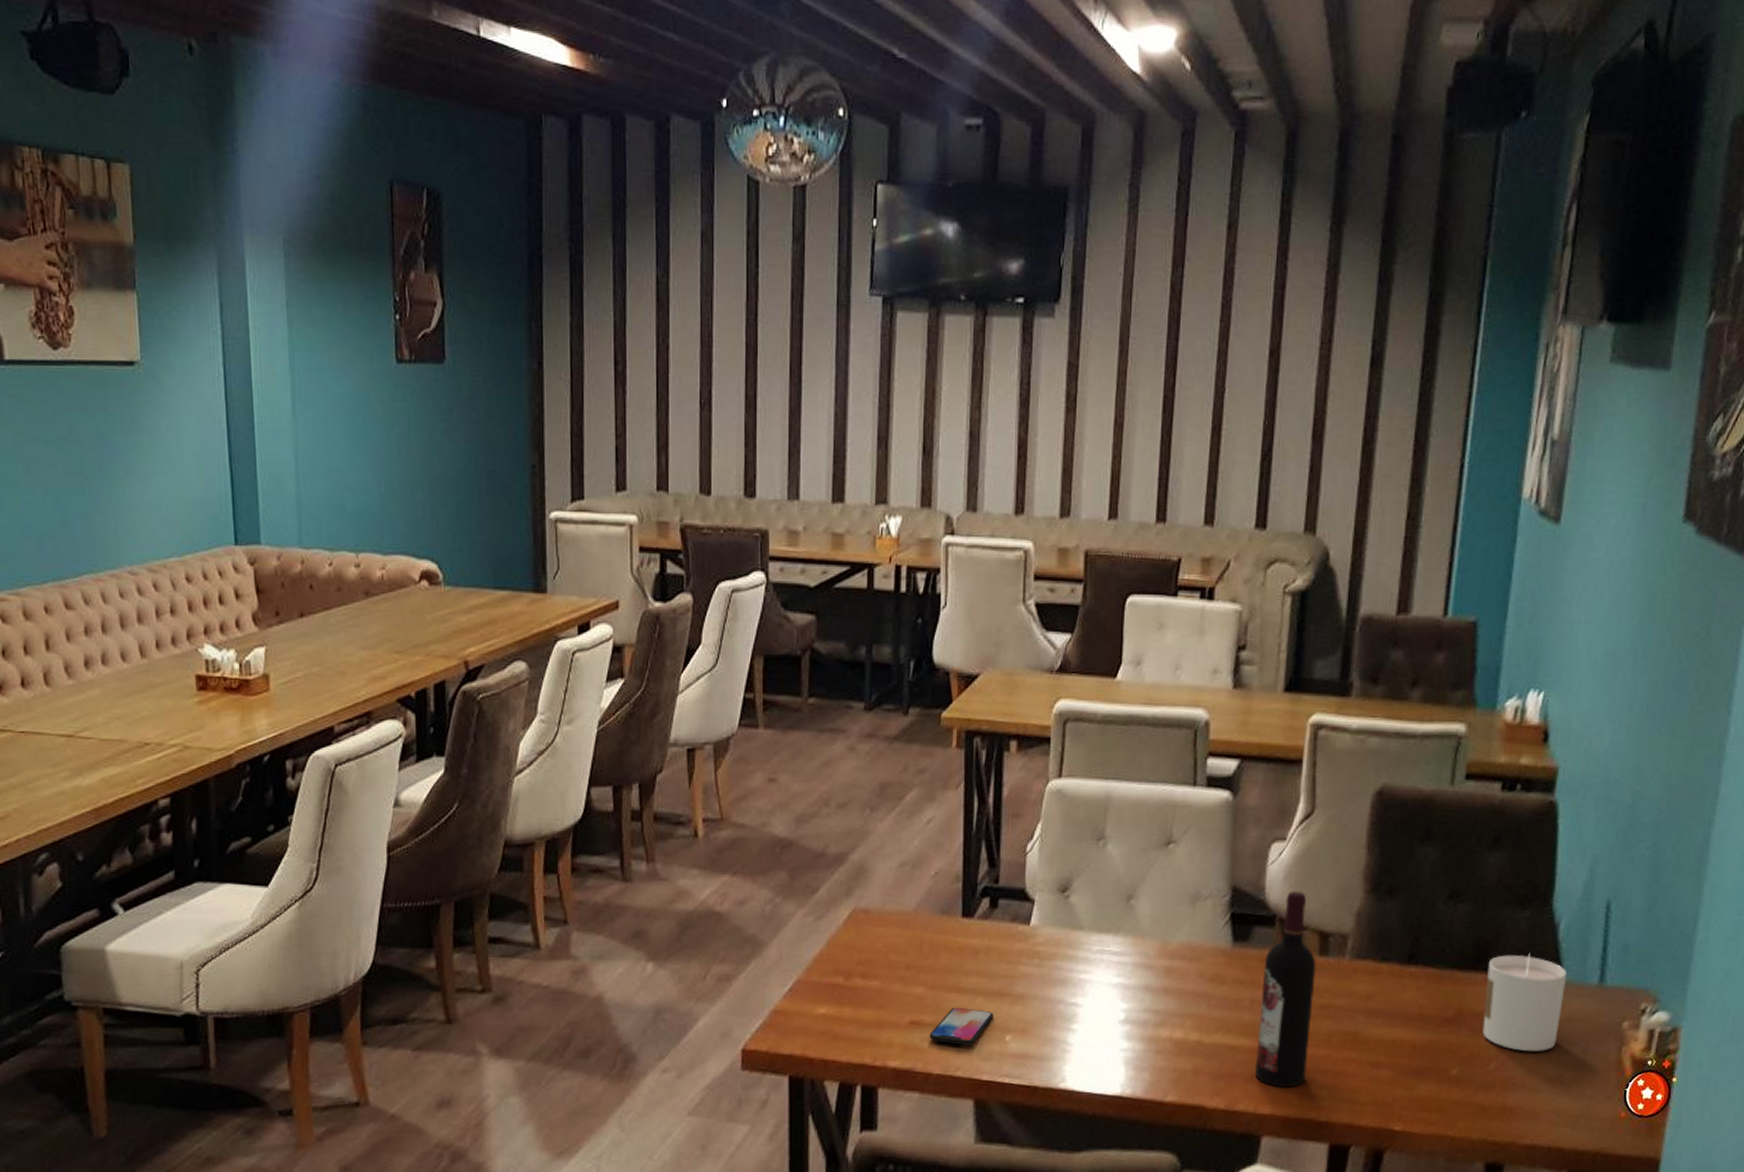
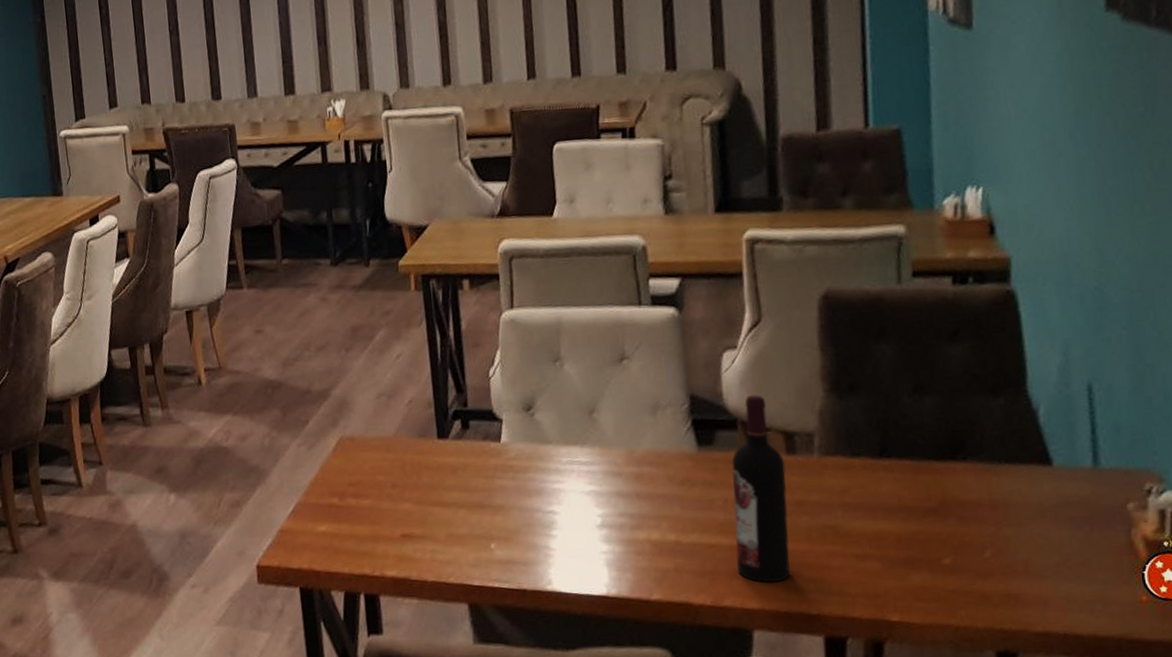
smartphone: present [929,1007,994,1045] -> none [420,519,477,554]
candle: present [1483,953,1567,1052] -> none [966,440,1056,538]

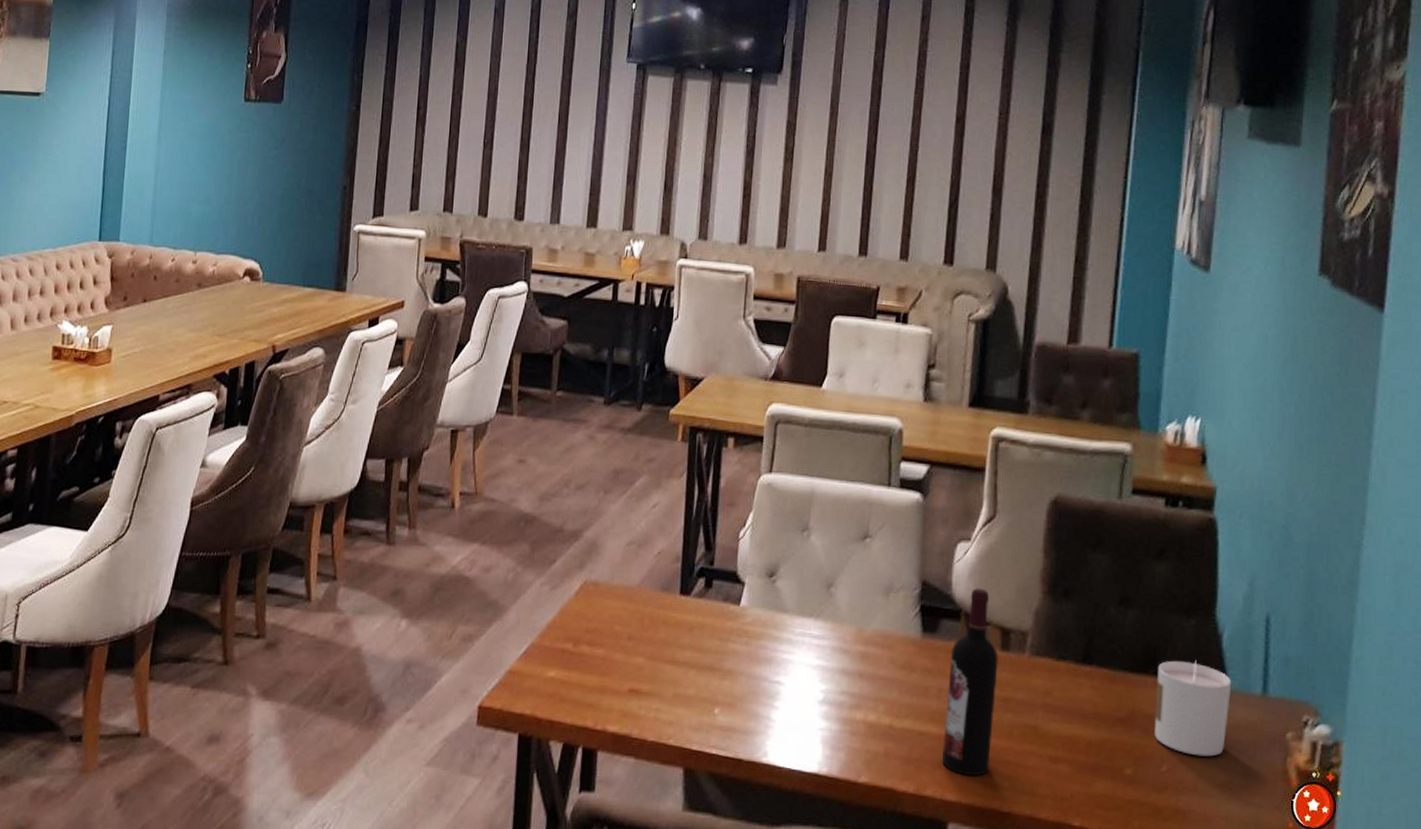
candle: none [966,440,1056,538] -> present [1154,660,1232,757]

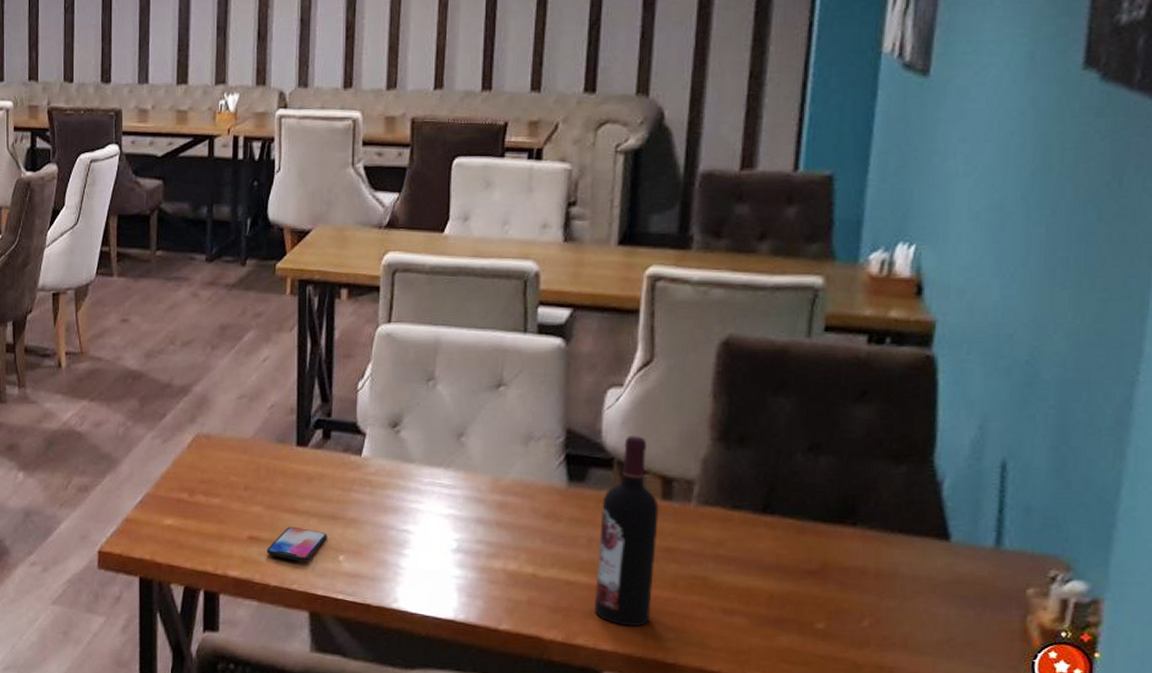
smartphone: none [646,678,704,715] -> present [266,526,327,561]
candle: present [1154,660,1232,757] -> none [853,510,955,613]

